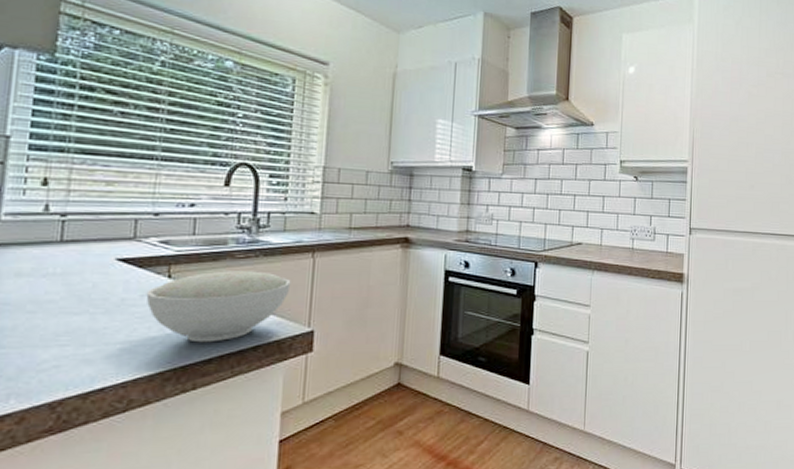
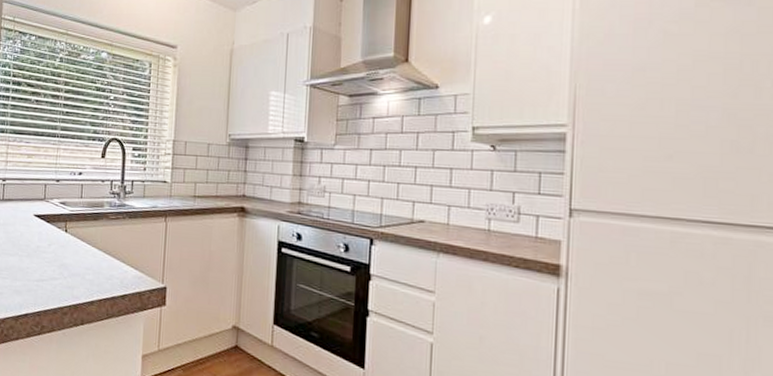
bowl: present [146,271,291,343] -> none [52,229,149,288]

